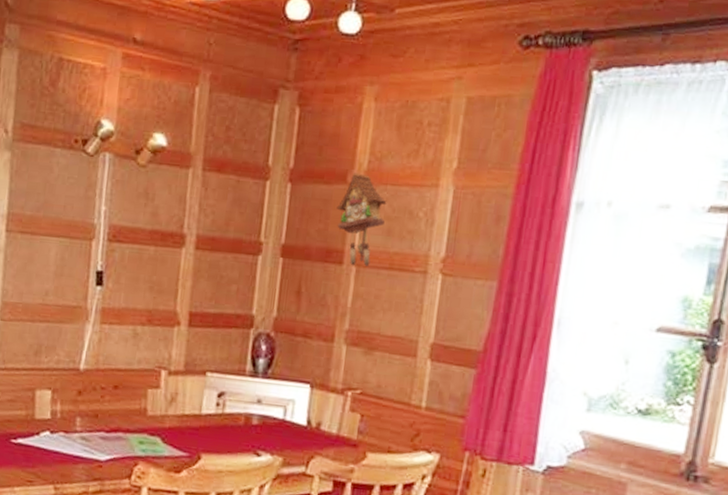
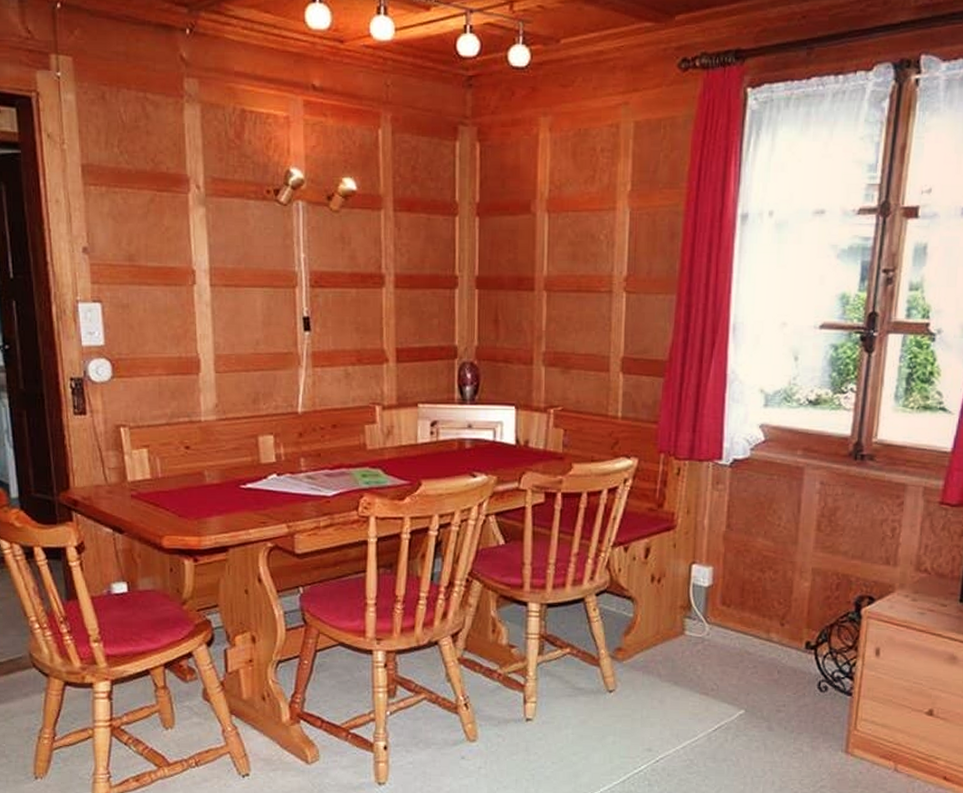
cuckoo clock: present [336,172,387,266] -> none [523,202,570,292]

